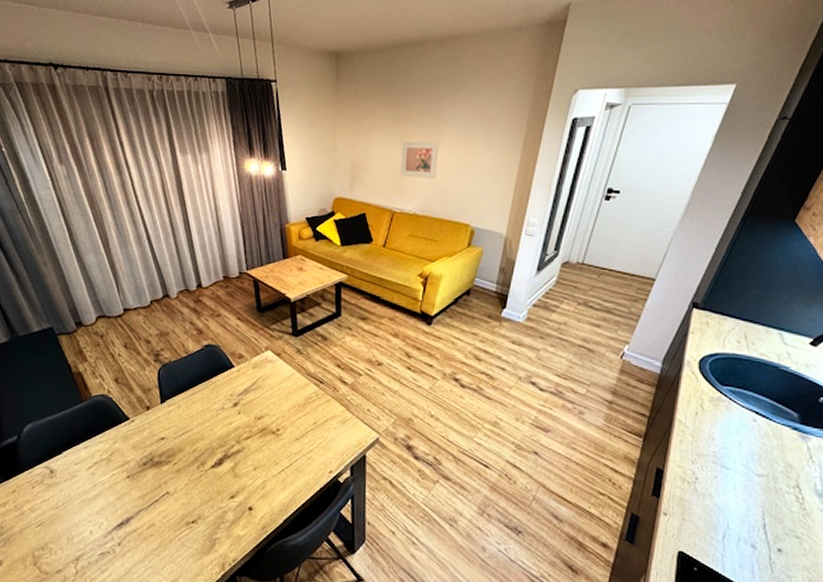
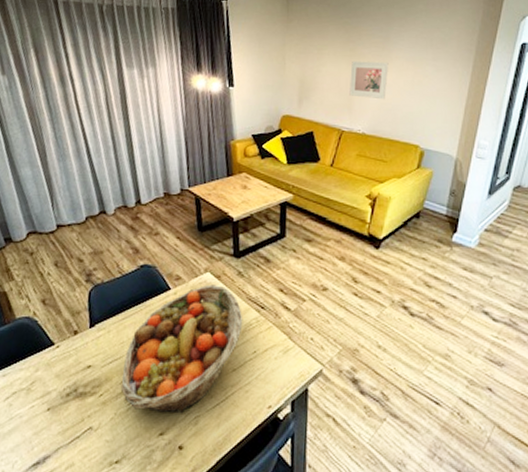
fruit basket: none [193,362,304,479] -> present [121,284,243,414]

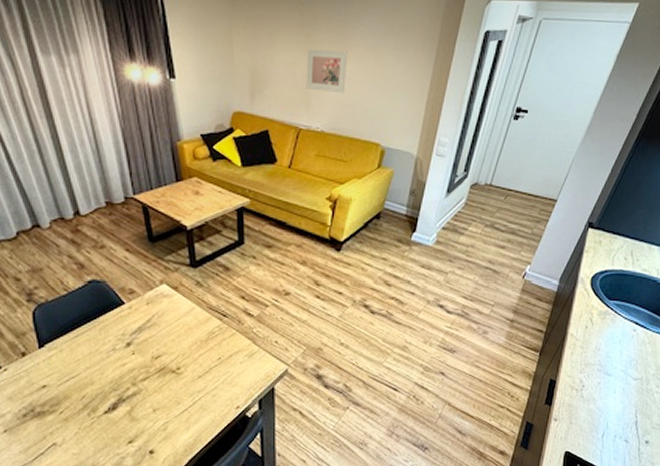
fruit basket: present [121,284,243,414] -> none [81,296,205,423]

